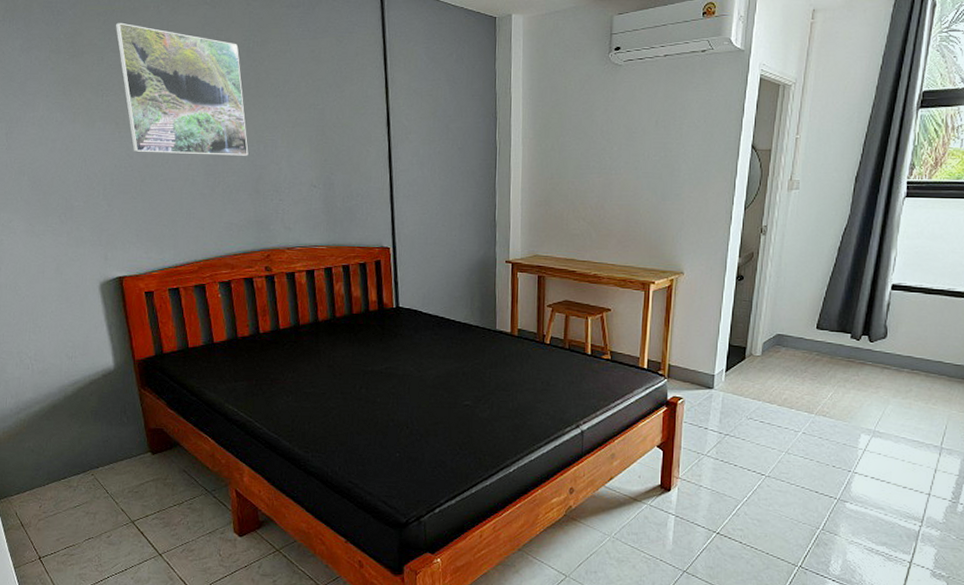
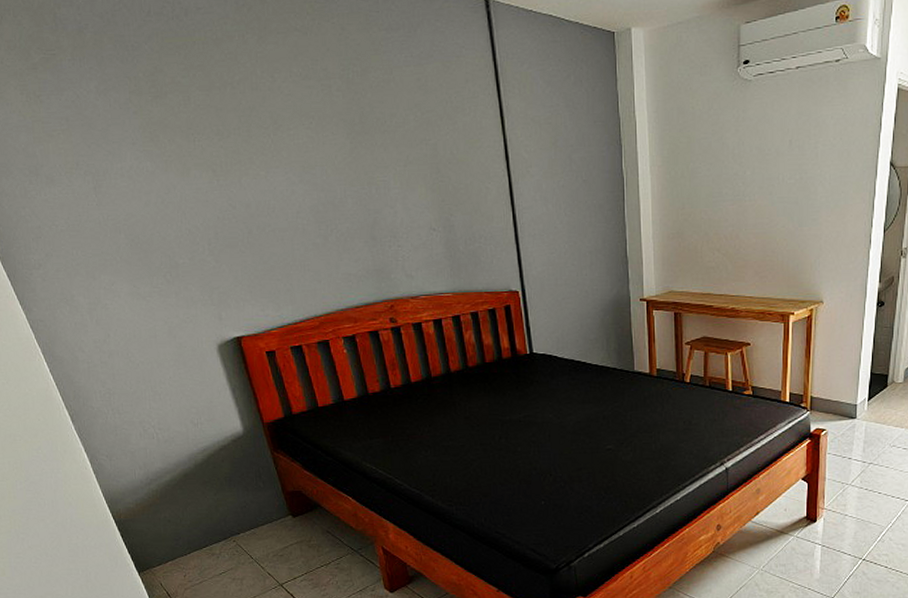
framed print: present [115,22,249,156] -> none [198,56,360,202]

